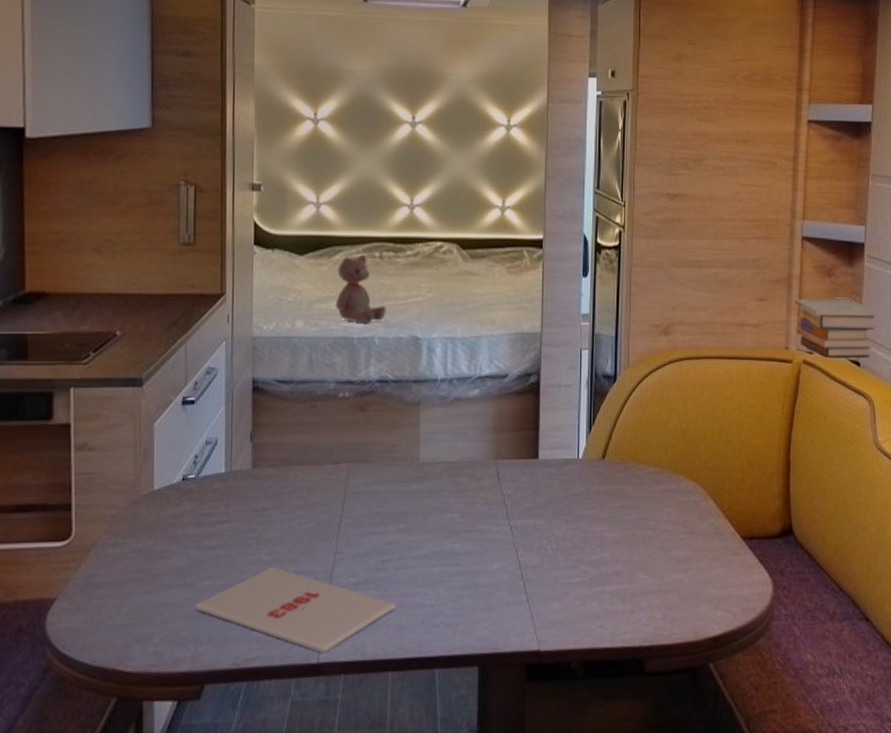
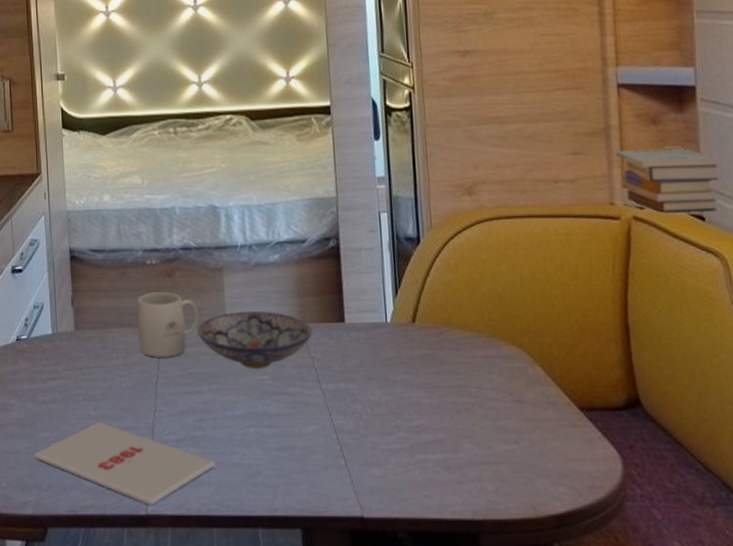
mug: none [322,427,391,497] -> present [136,292,199,357]
teddy bear: present [335,254,386,324] -> none [136,131,184,195]
bowl: none [388,447,506,507] -> present [197,310,313,369]

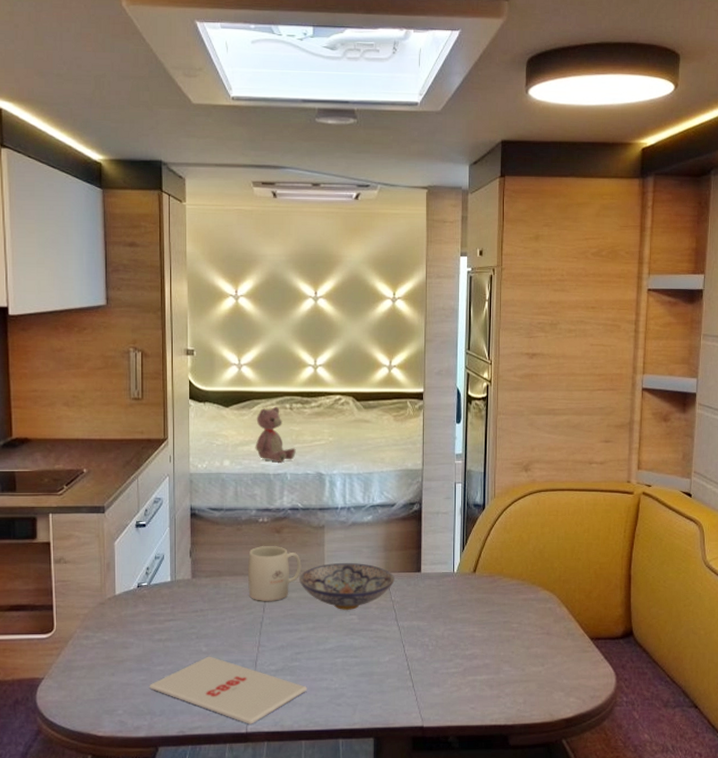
teddy bear: none [136,131,184,195] -> present [255,406,296,463]
books: present [615,146,721,212] -> none [635,439,706,489]

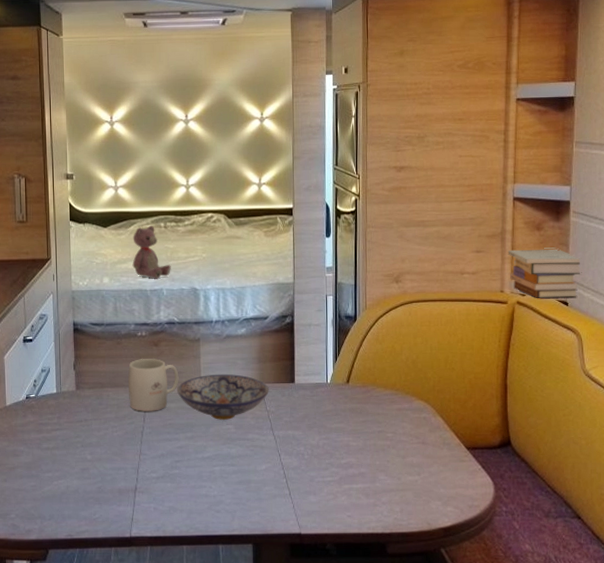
magazine: present [148,656,307,724] -> none [38,464,187,529]
books: none [635,439,706,489] -> present [508,247,582,298]

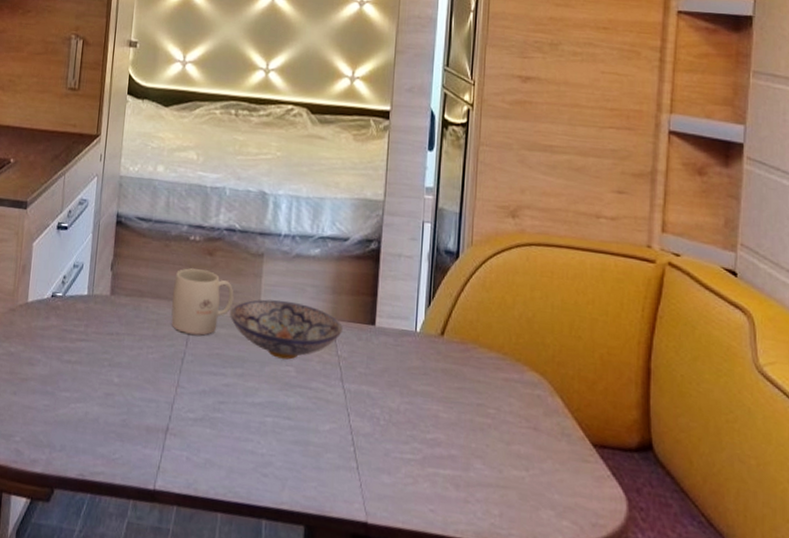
teddy bear: present [132,225,171,279] -> none [193,110,238,175]
books: present [508,247,582,298] -> none [658,195,758,268]

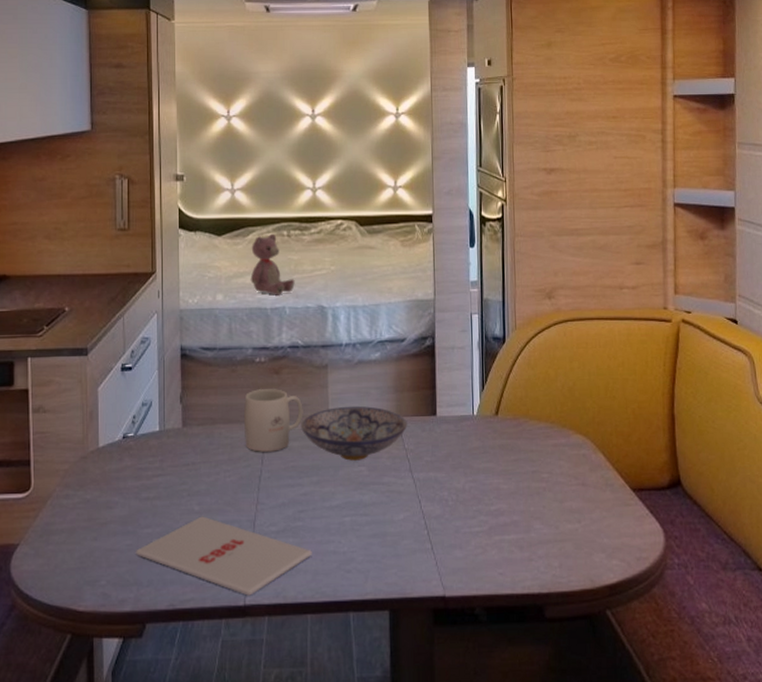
magazine: none [51,389,229,481] -> present [135,516,312,596]
teddy bear: none [193,110,238,175] -> present [250,233,295,295]

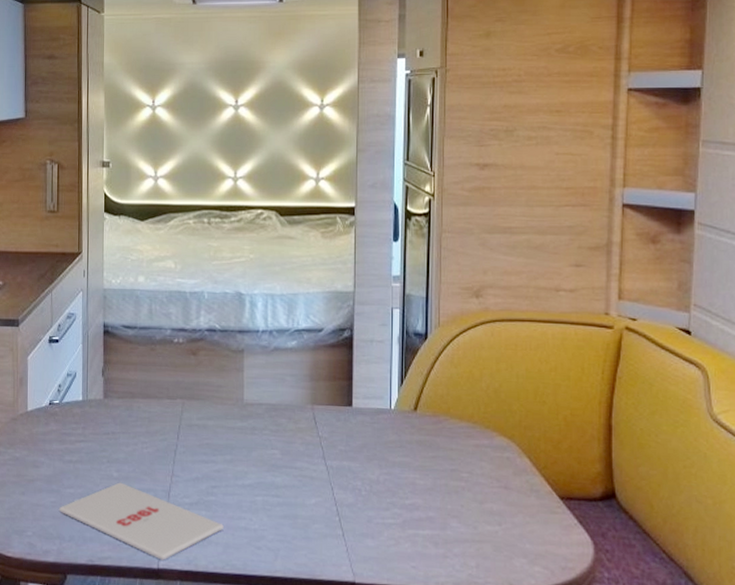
mug: present [243,389,303,452] -> none [161,368,219,428]
teddy bear: present [250,233,295,295] -> none [171,220,214,280]
bowl: present [301,406,407,461] -> none [216,390,322,444]

